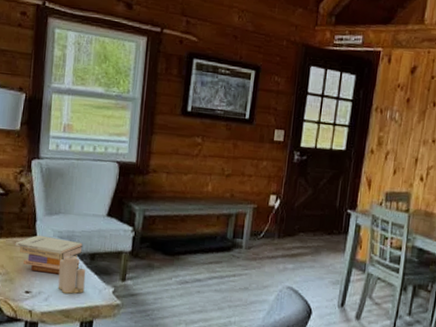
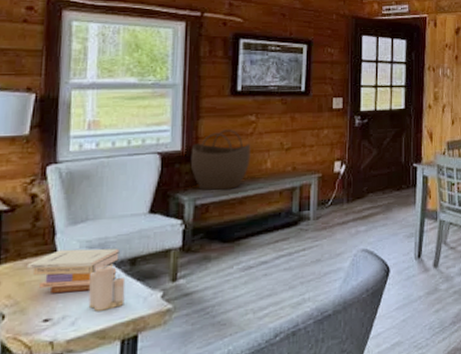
woven basket: none [143,148,195,207] -> present [190,129,251,191]

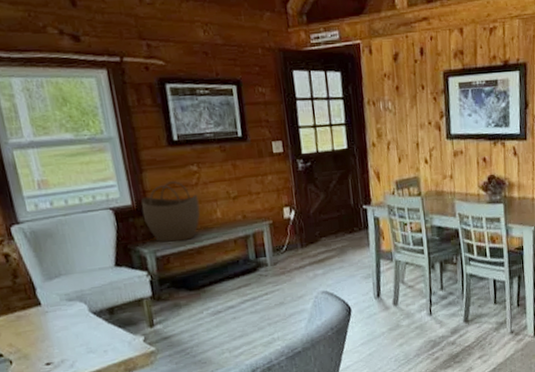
books: present [26,248,120,294] -> none [18,299,100,342]
candle: present [88,263,126,311] -> none [75,313,112,355]

